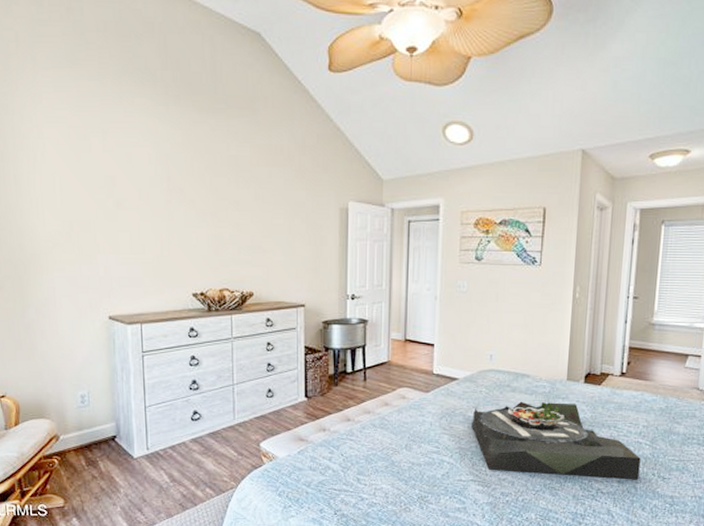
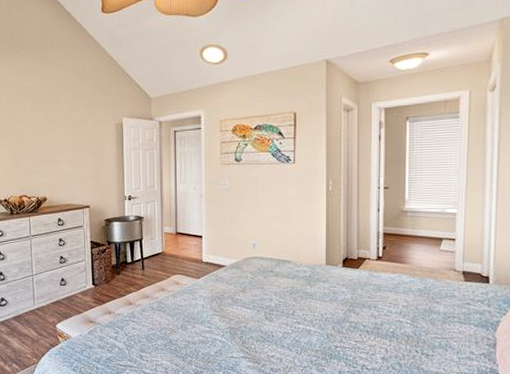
serving tray: present [472,401,641,480] -> none [240,285,403,357]

